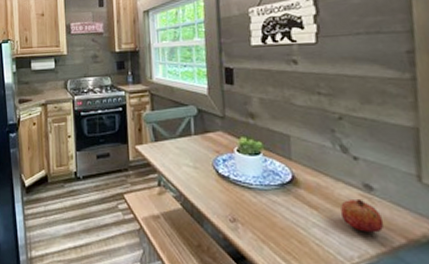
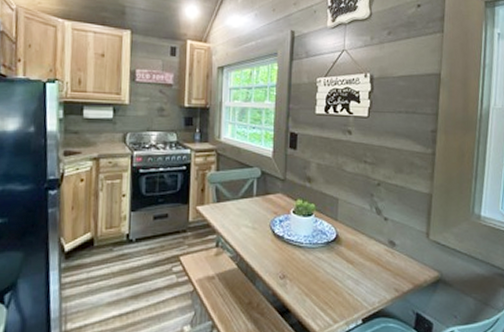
fruit: present [340,198,384,233] -> none [369,253,400,281]

